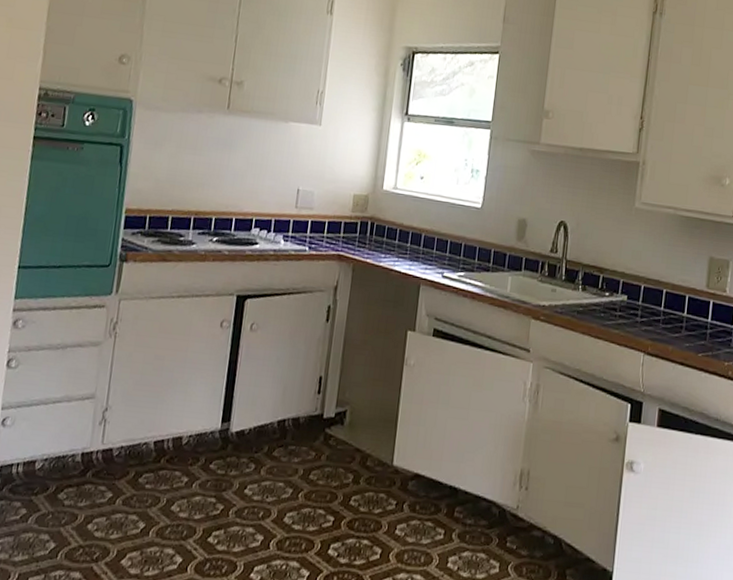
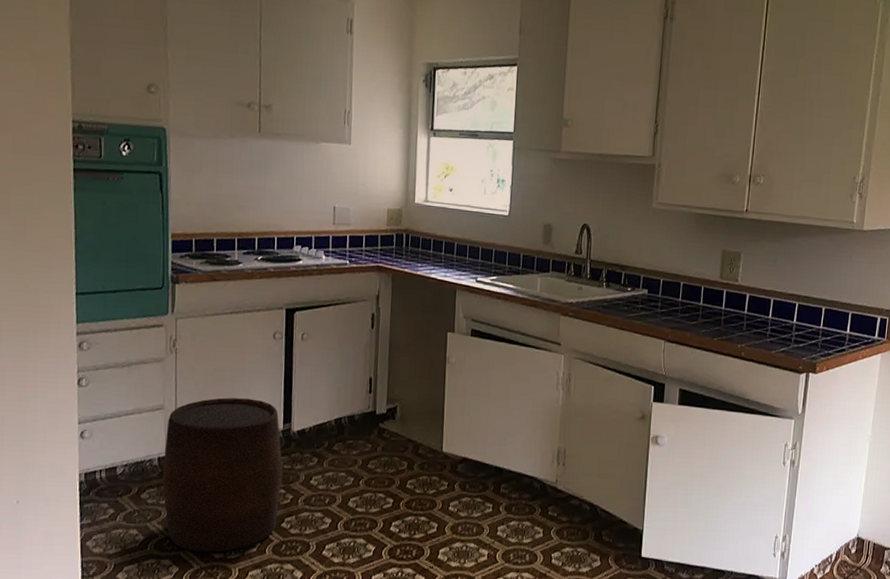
stool: none [81,389,218,568] -> present [162,397,283,553]

